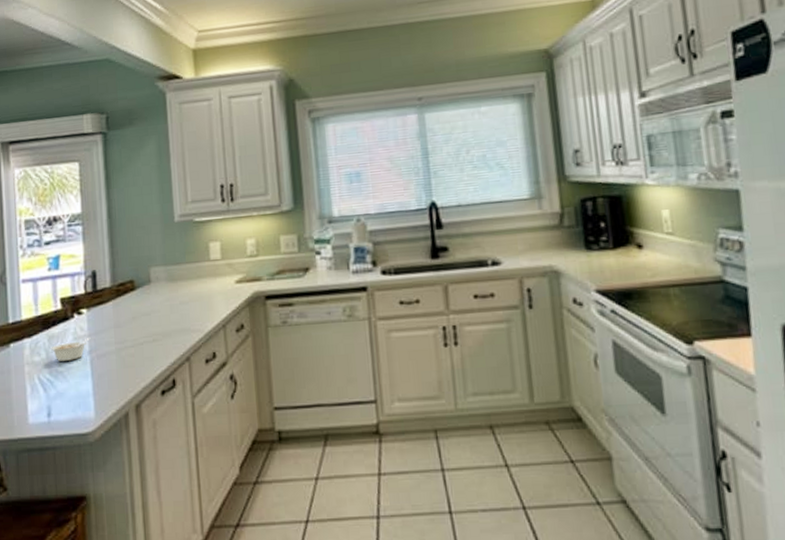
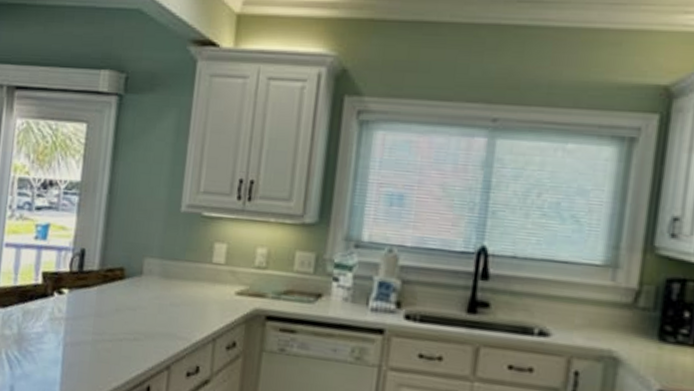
legume: present [51,338,91,361] -> none [23,321,68,342]

